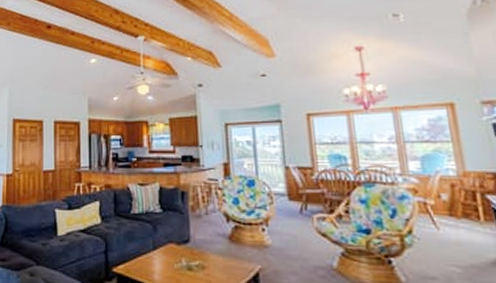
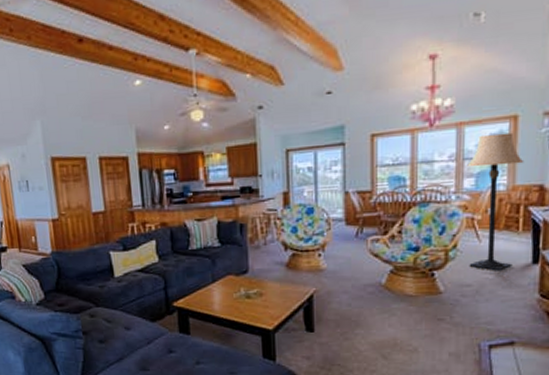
lamp: none [409,119,482,264] -> present [467,132,524,271]

